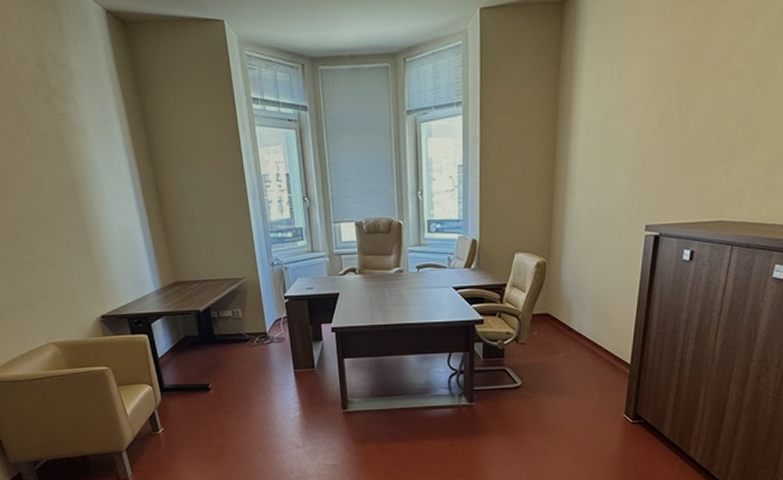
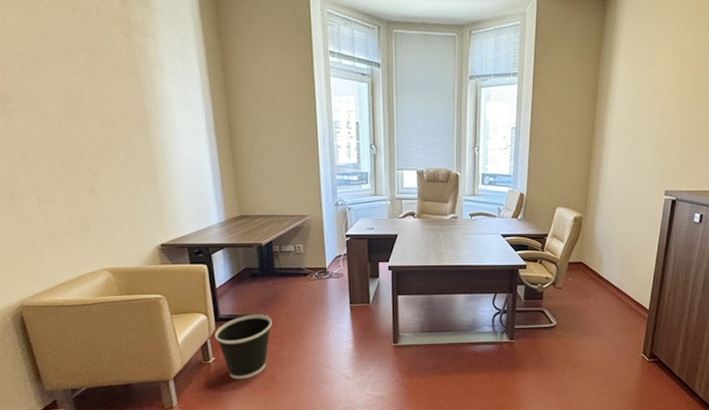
wastebasket: none [161,383,216,450] -> present [215,315,271,380]

